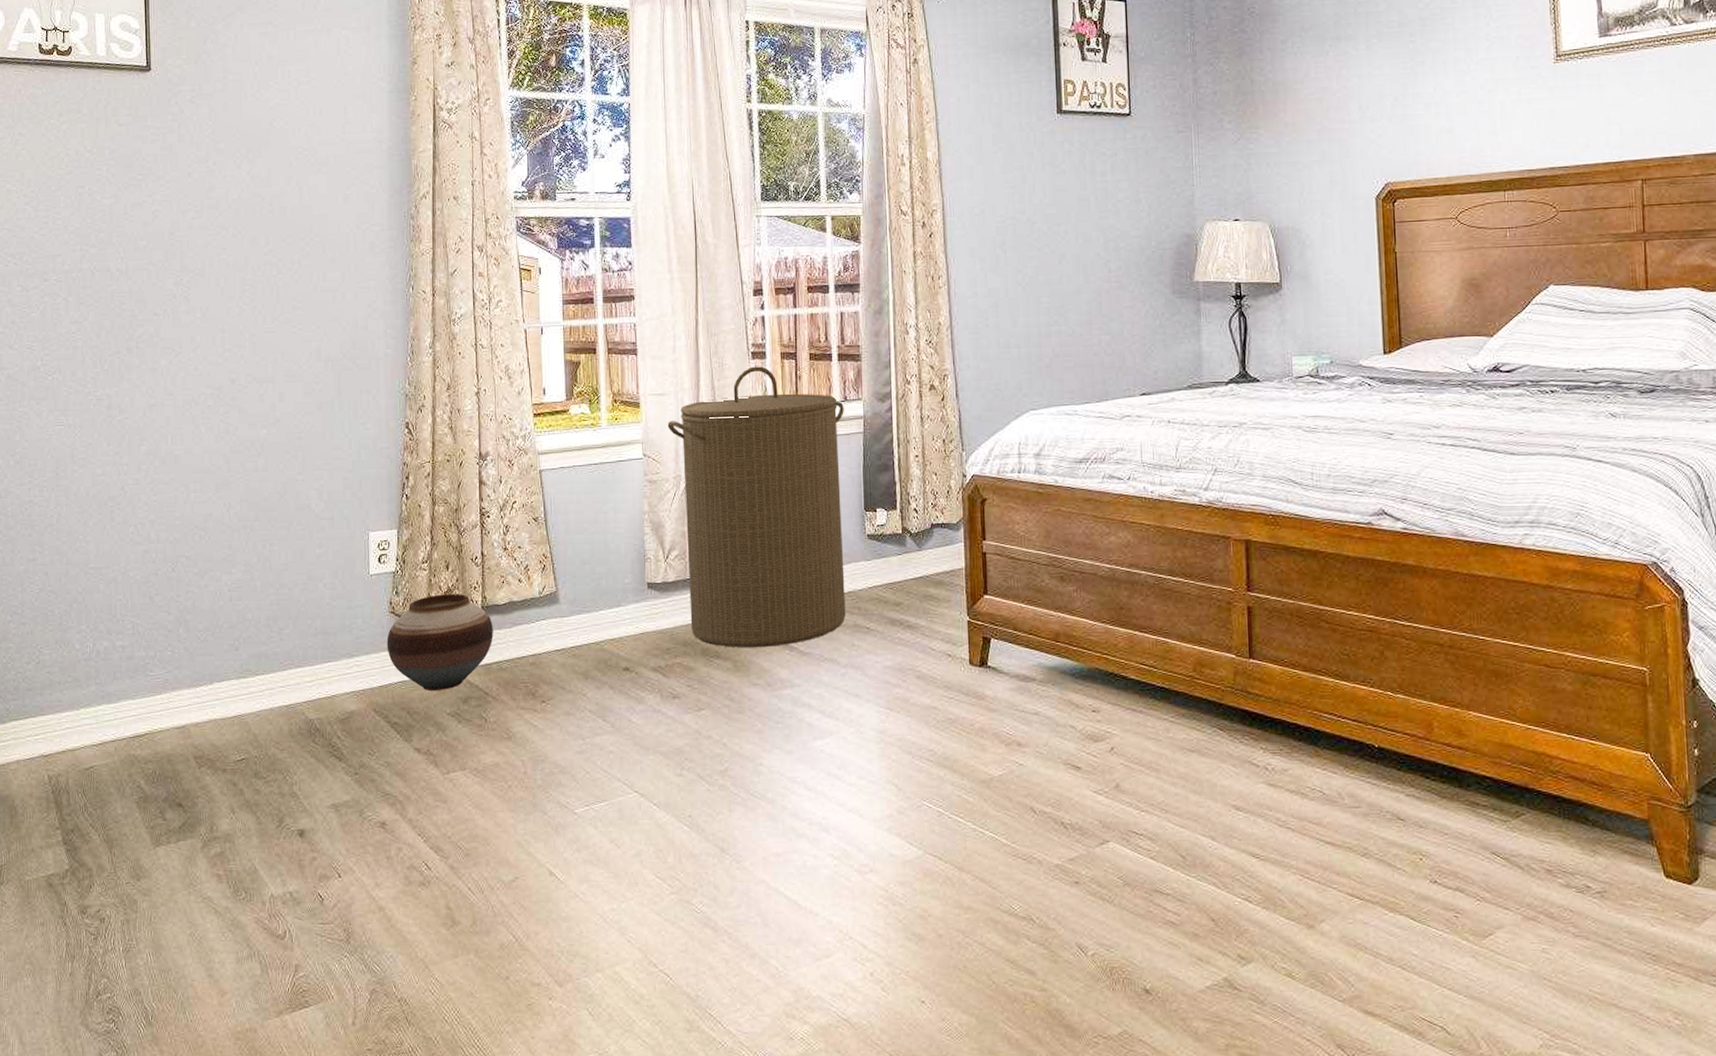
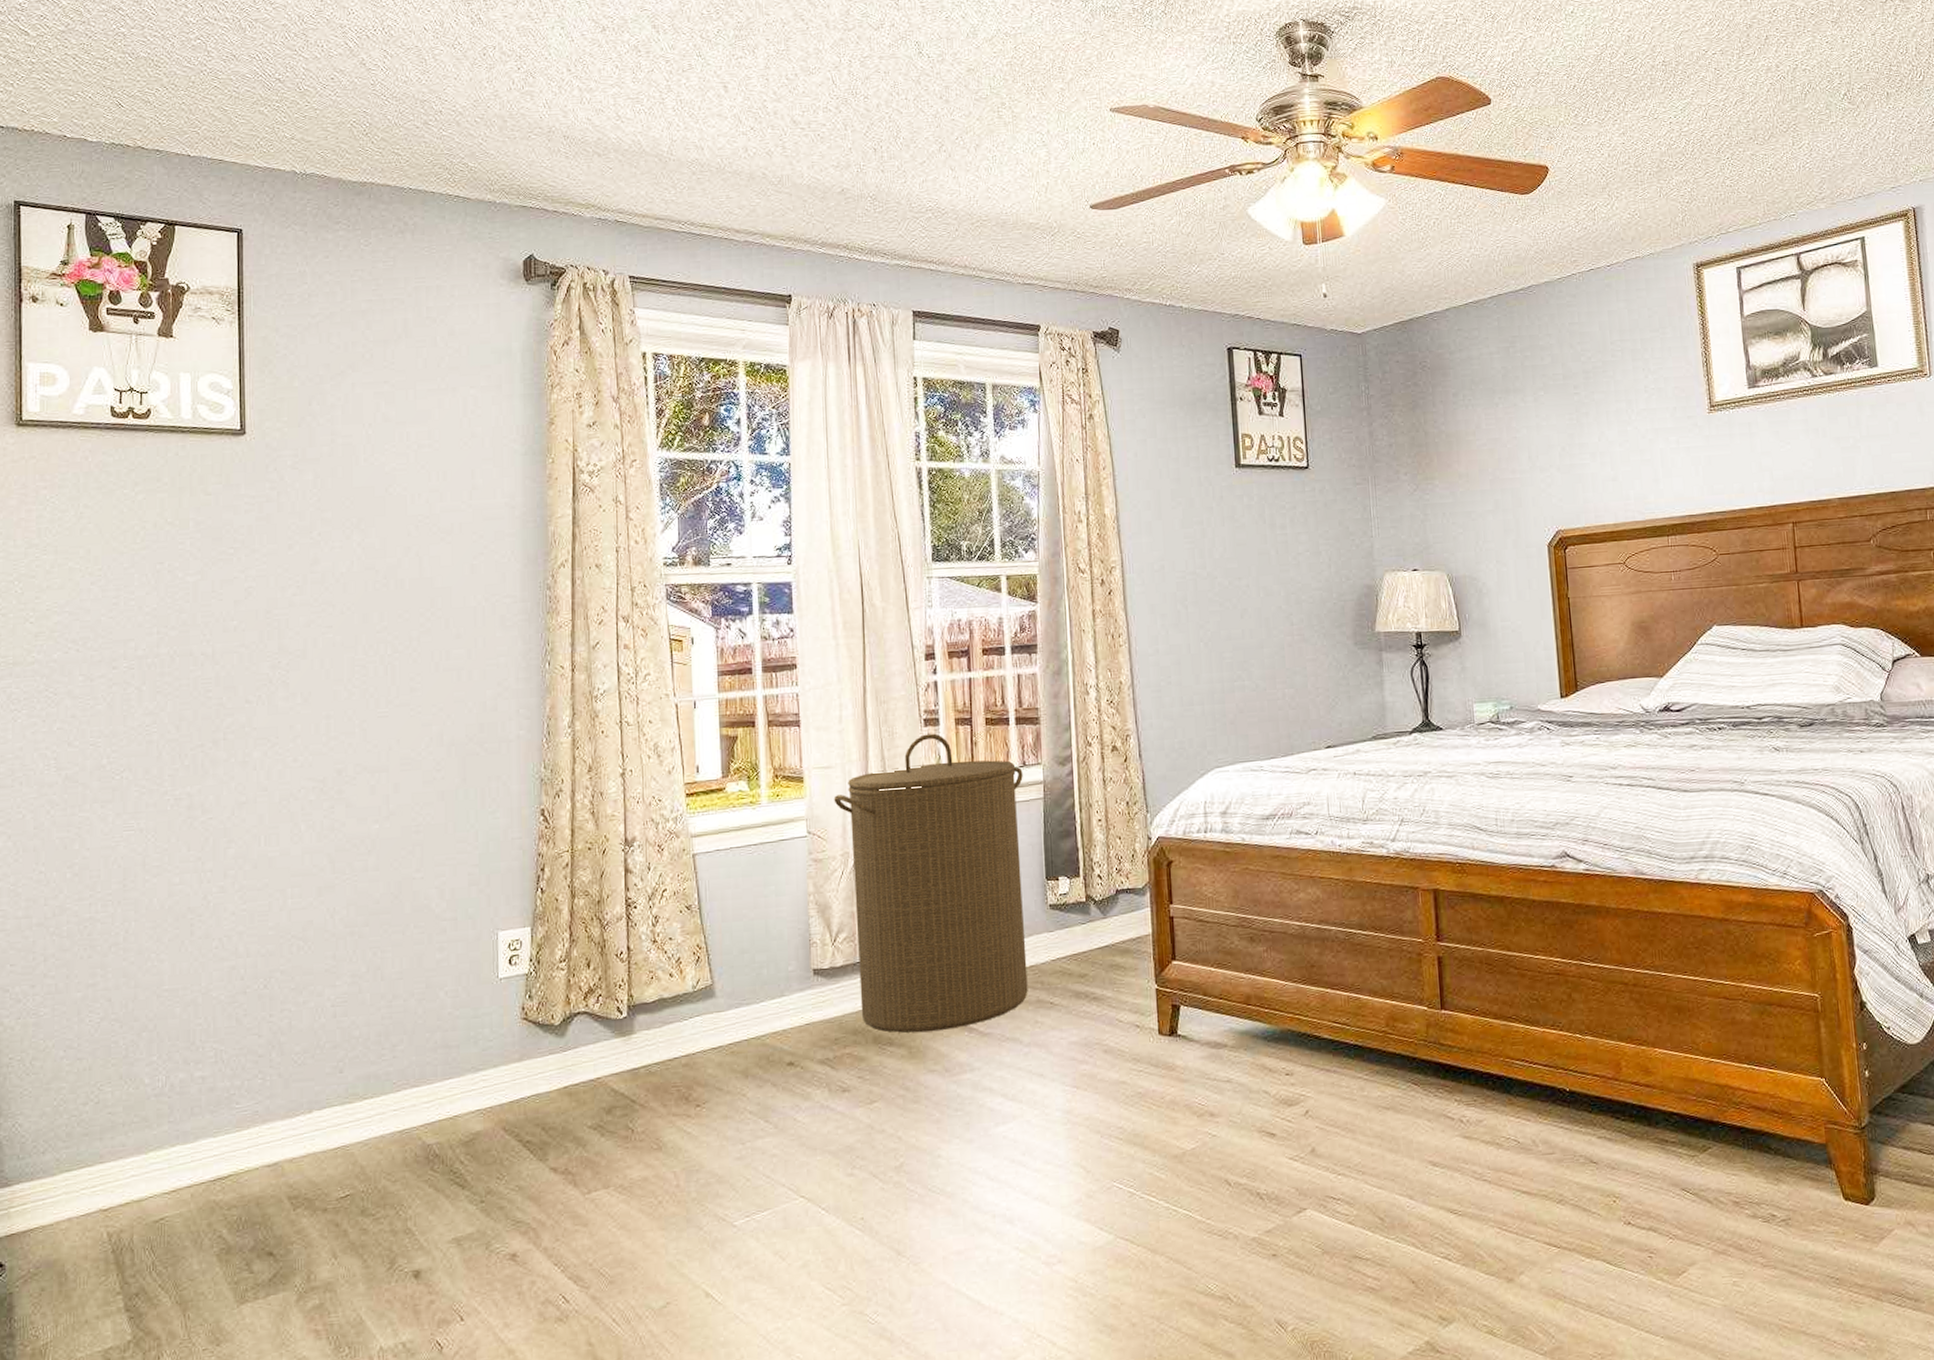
vase: present [387,594,493,691] -> none [518,993,641,1103]

